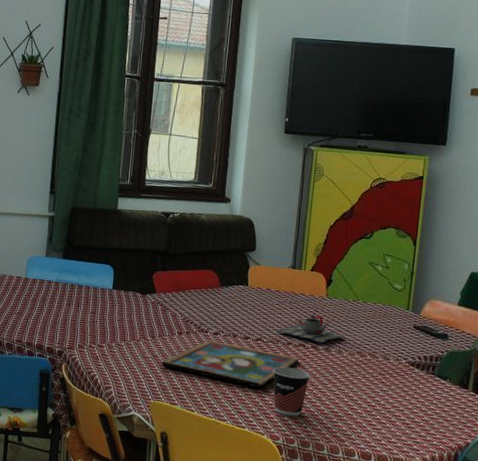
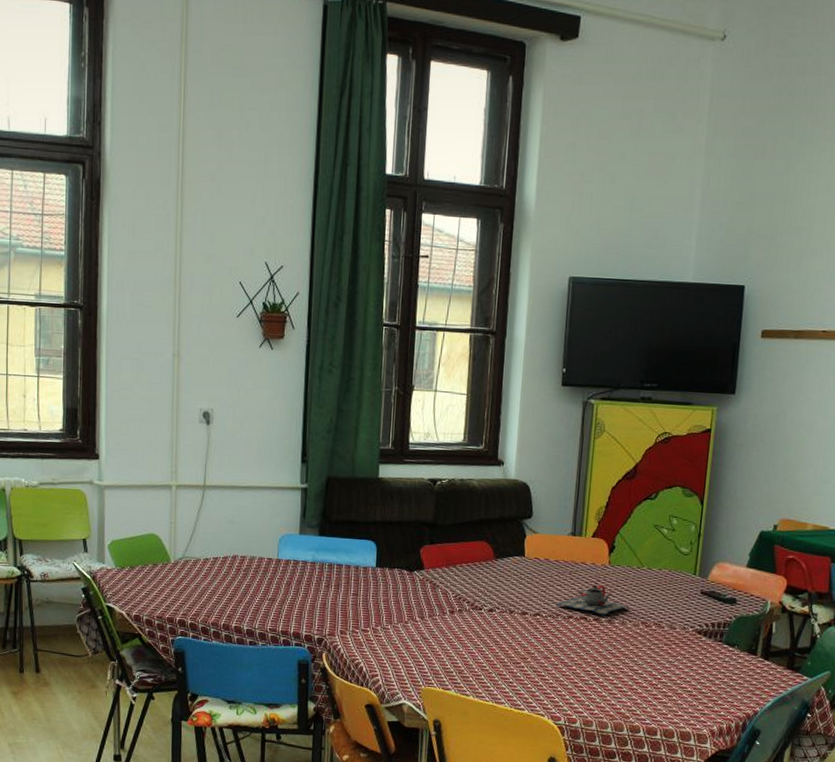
framed painting: present [161,340,300,389] -> none [431,618,581,667]
cup: present [273,367,311,417] -> none [553,642,593,695]

